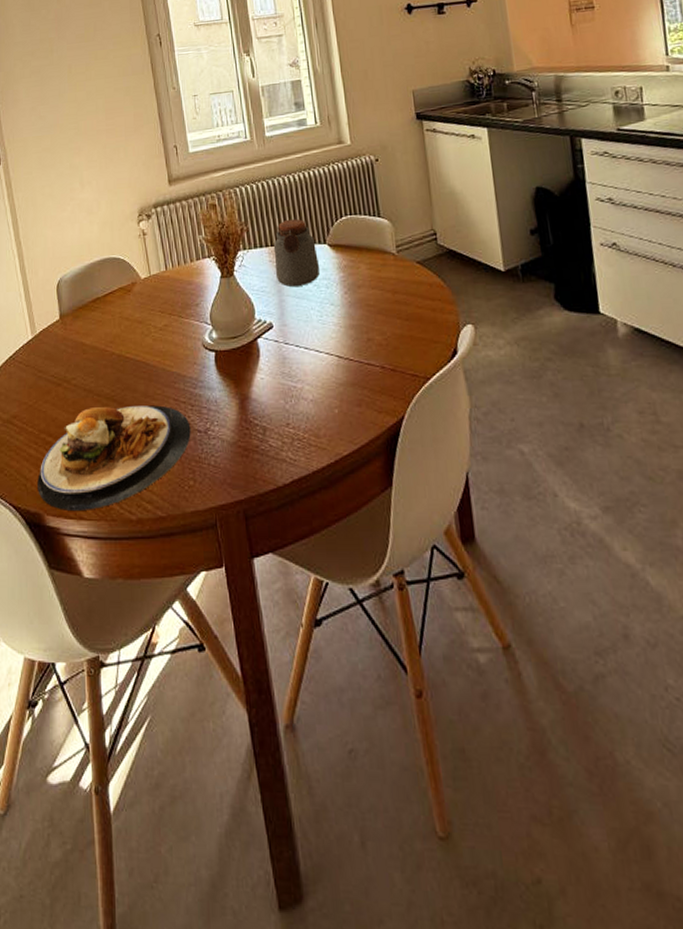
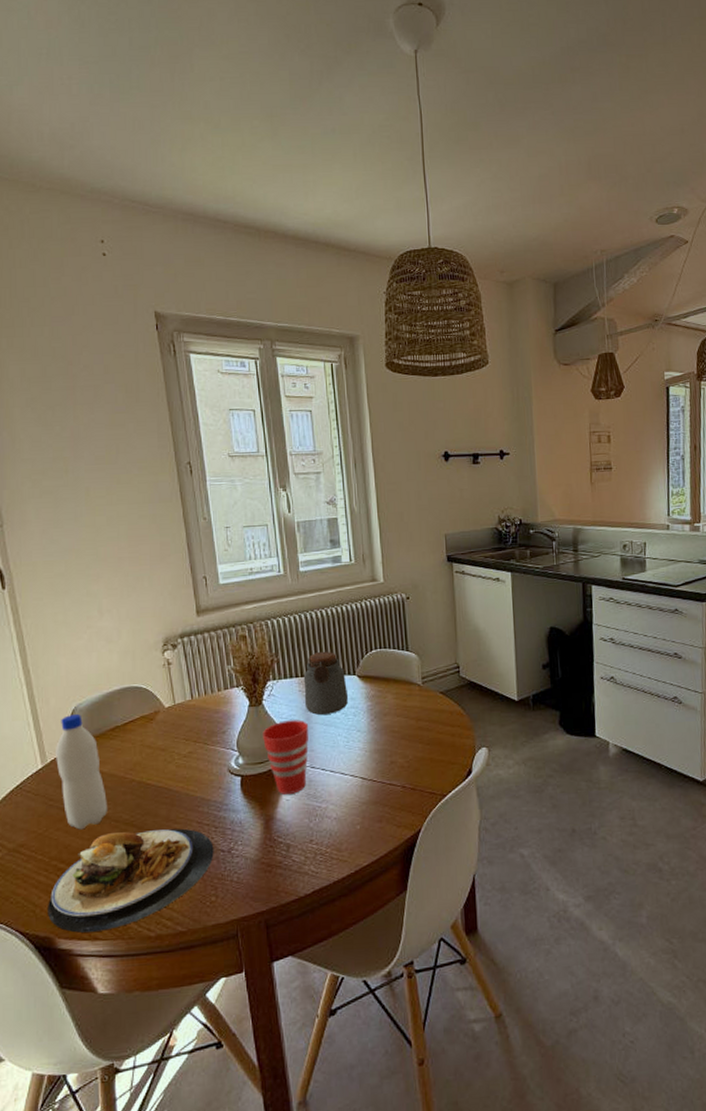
water bottle: none [43,286,90,403] -> present [54,714,107,830]
cup: none [234,292,282,373] -> present [262,720,309,796]

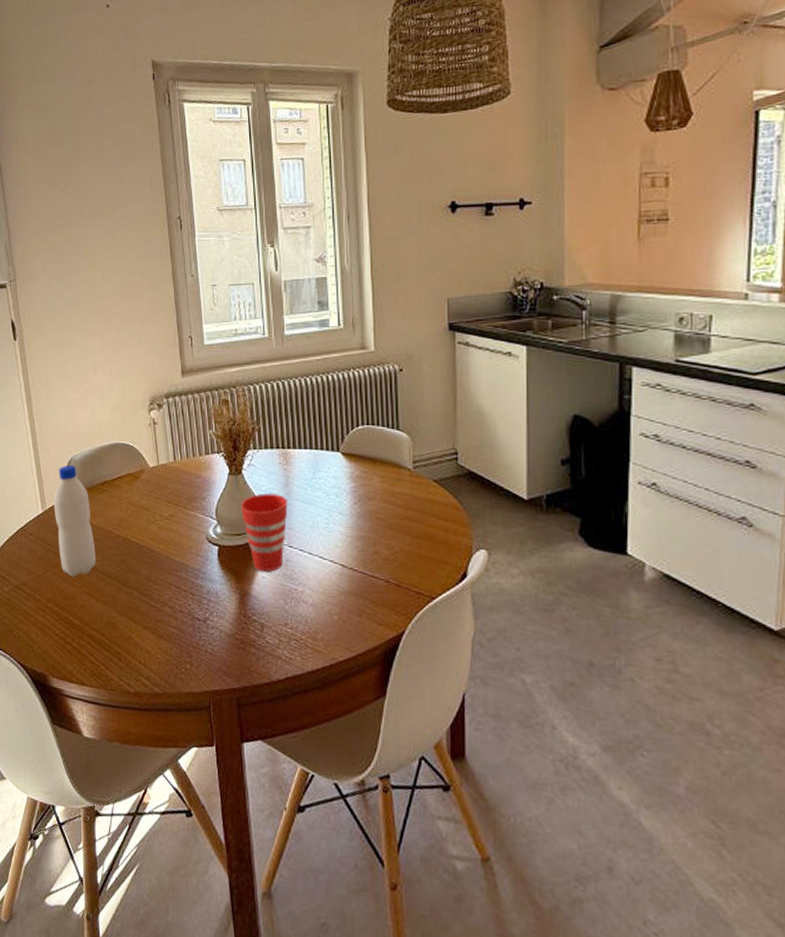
plate: present [48,828,214,933] -> none [44,584,190,678]
jar: present [303,651,349,715] -> none [284,422,331,491]

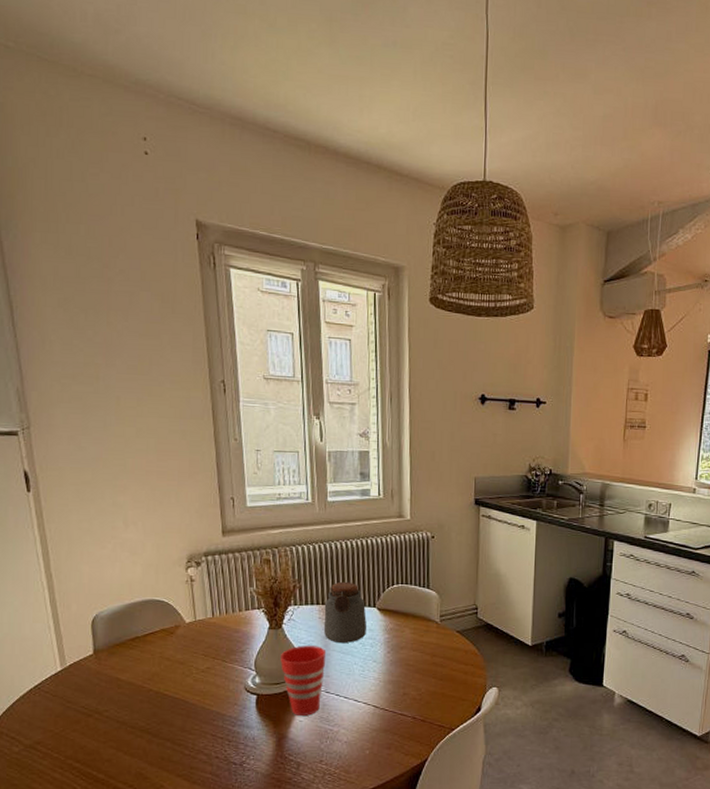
water bottle: present [53,465,96,577] -> none [74,622,124,733]
jar: none [284,422,331,491] -> present [323,581,367,643]

